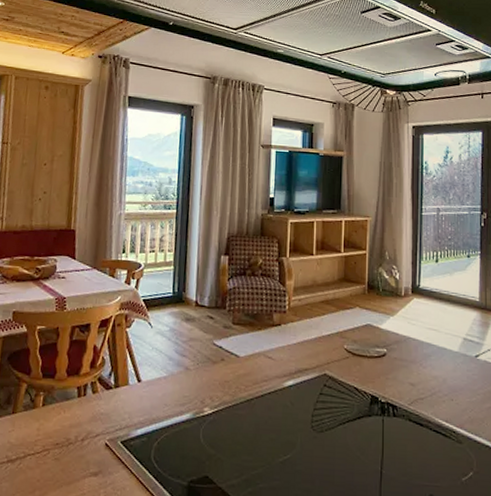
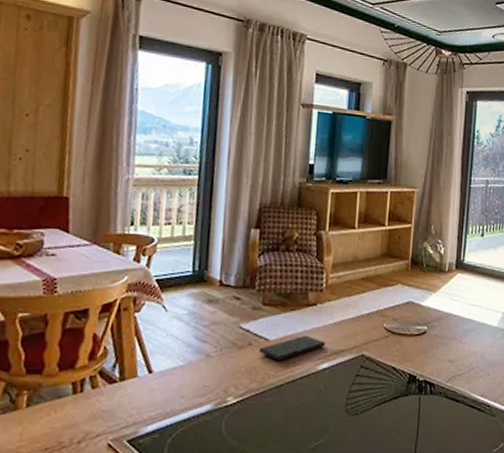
smartphone: none [231,353,290,376] -> present [259,335,325,360]

